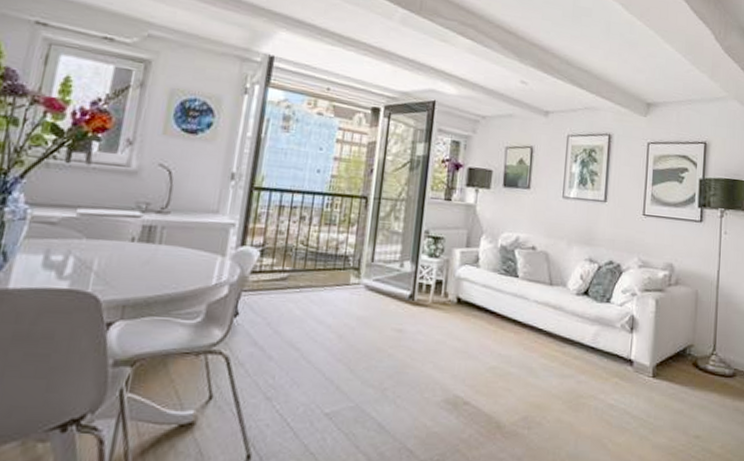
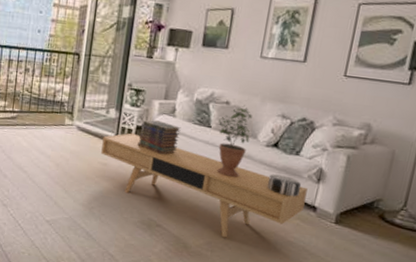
tv console: none [395,289,622,409] -> present [101,133,308,238]
book stack: none [438,272,486,314] -> present [137,120,181,155]
potted plant: none [525,250,560,335] -> present [217,105,252,178]
decorative box: none [581,326,616,351] -> present [267,174,302,197]

